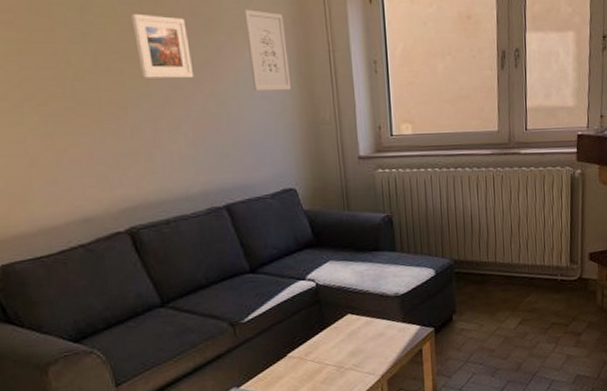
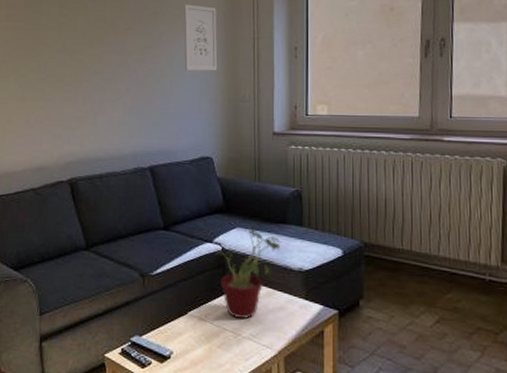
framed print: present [131,13,194,79] -> none [96,8,138,59]
potted plant: none [308,257,378,352] -> present [214,225,284,319]

